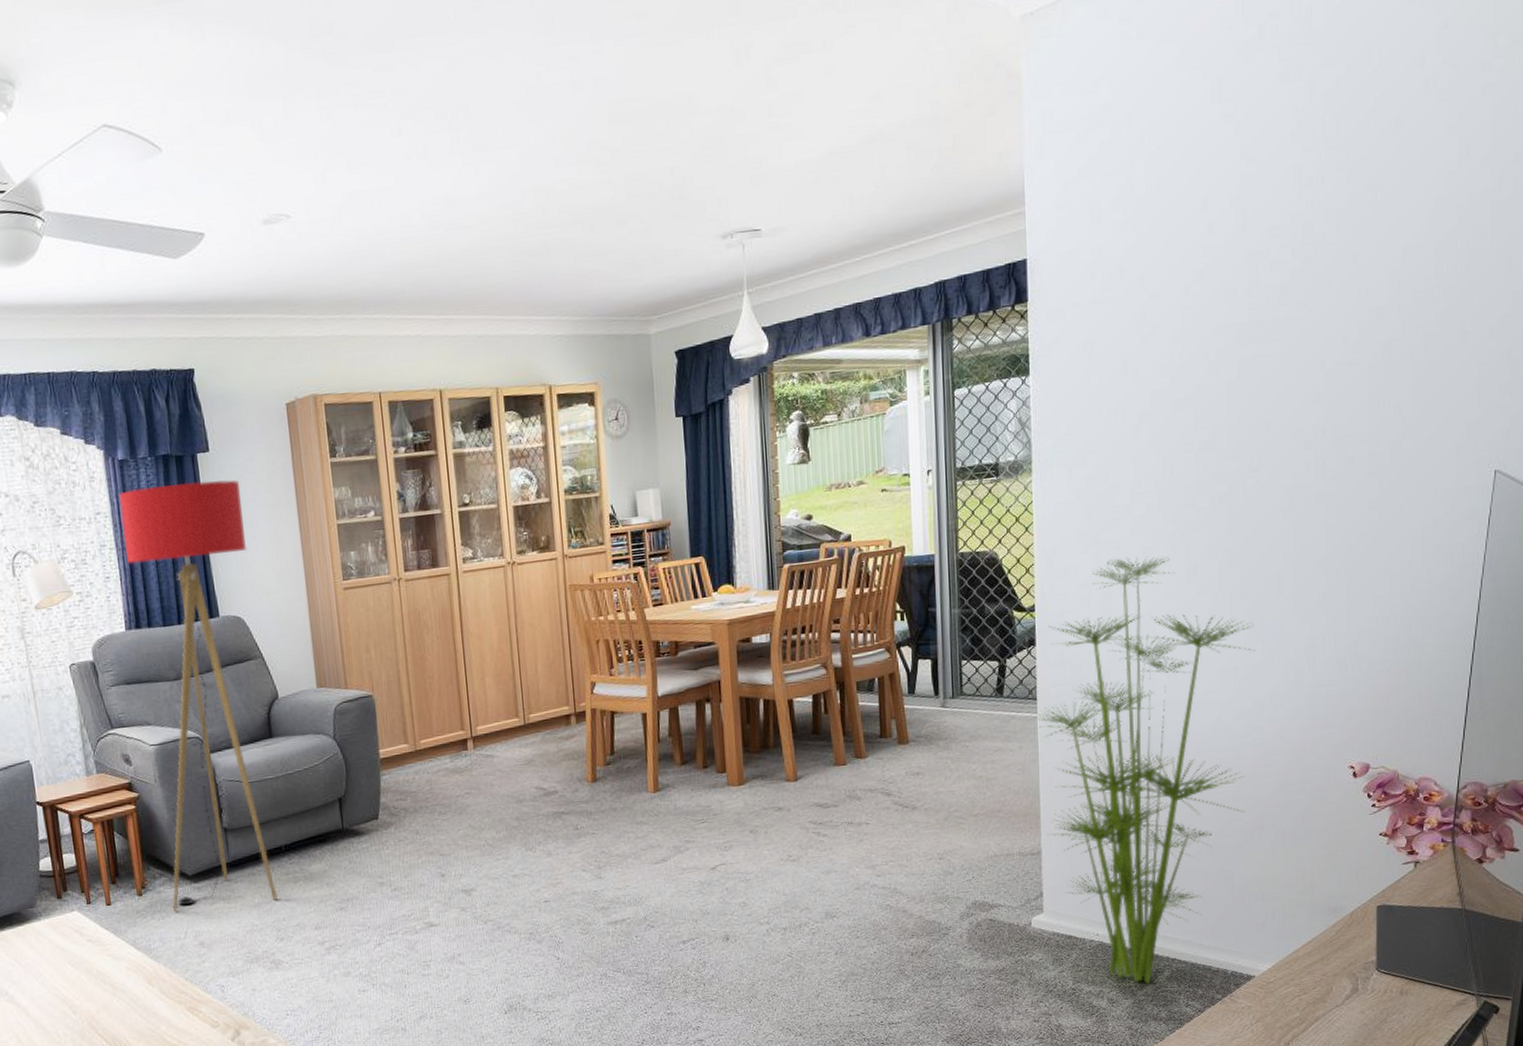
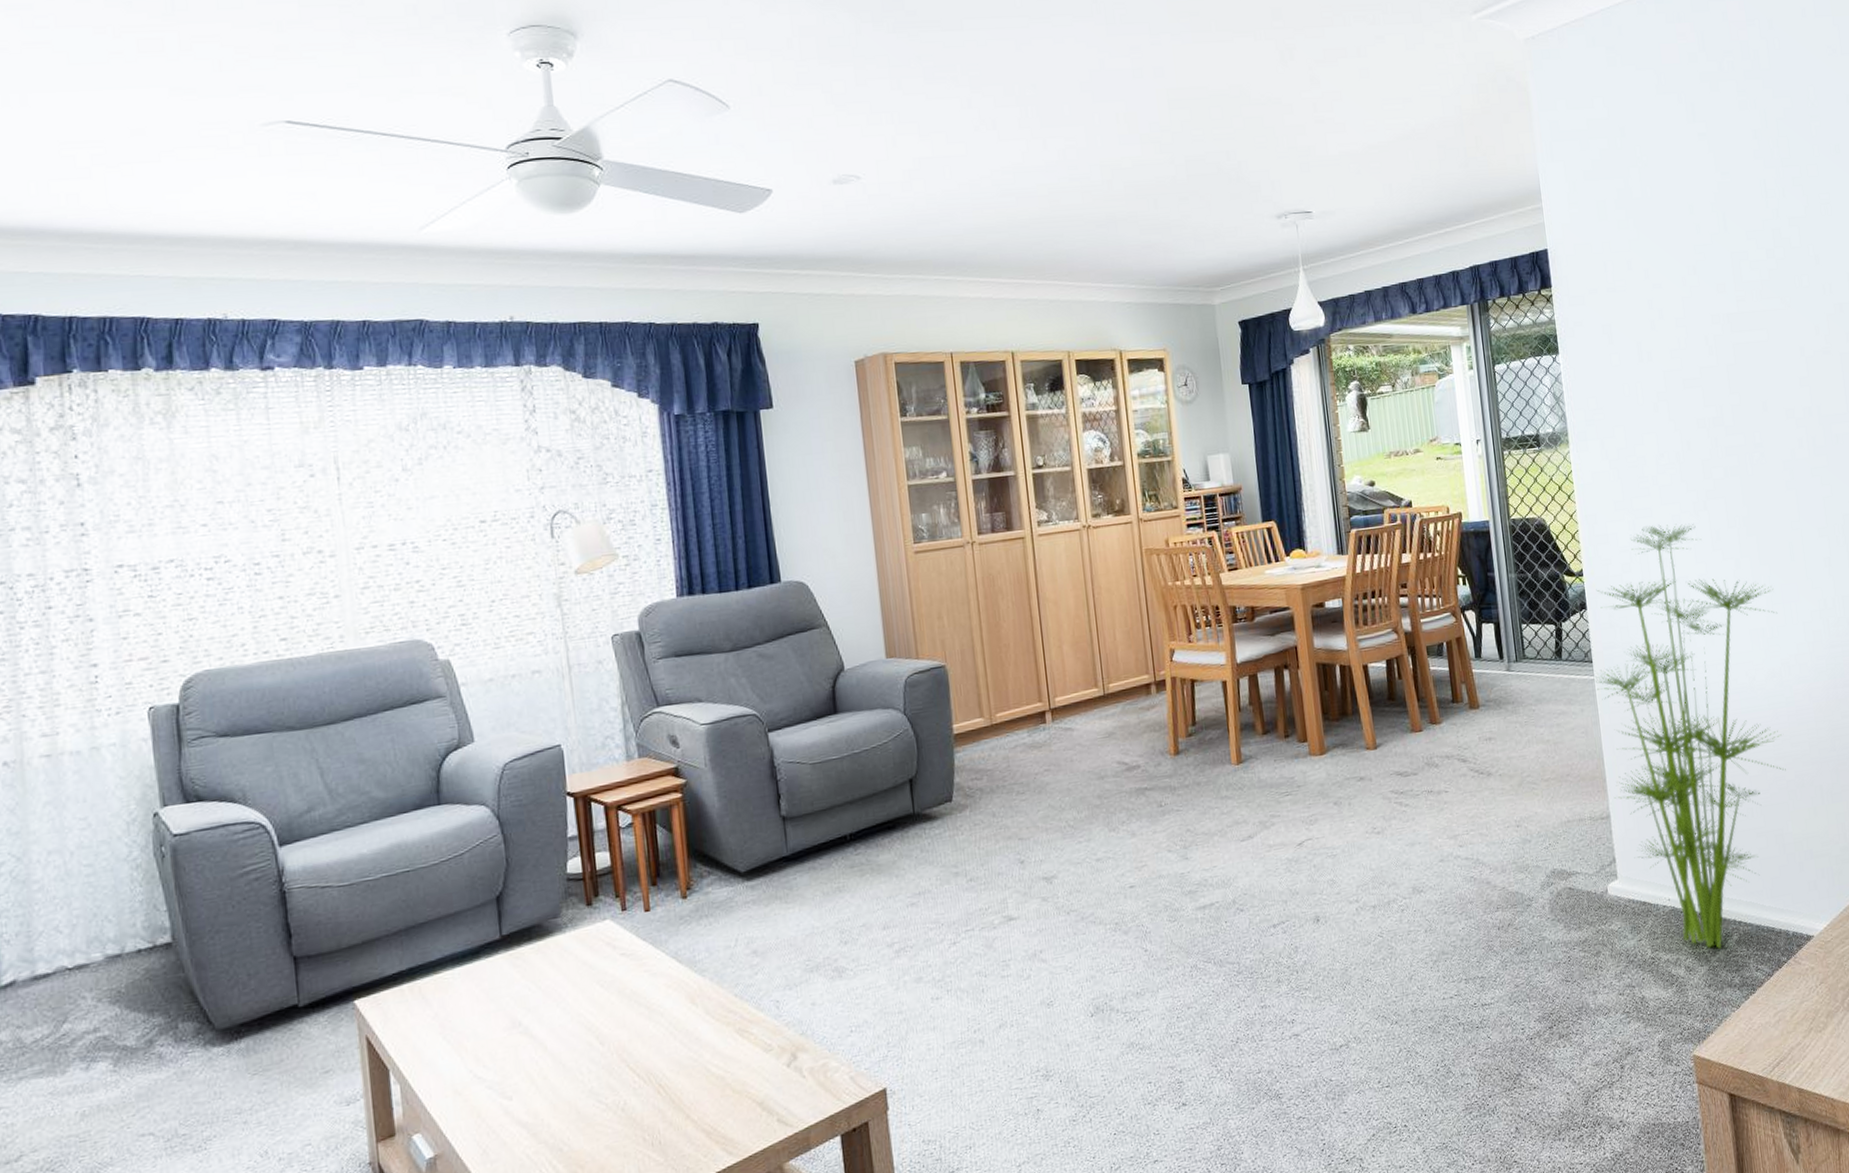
floor lamp: present [119,480,278,912] -> none [674,438,841,916]

